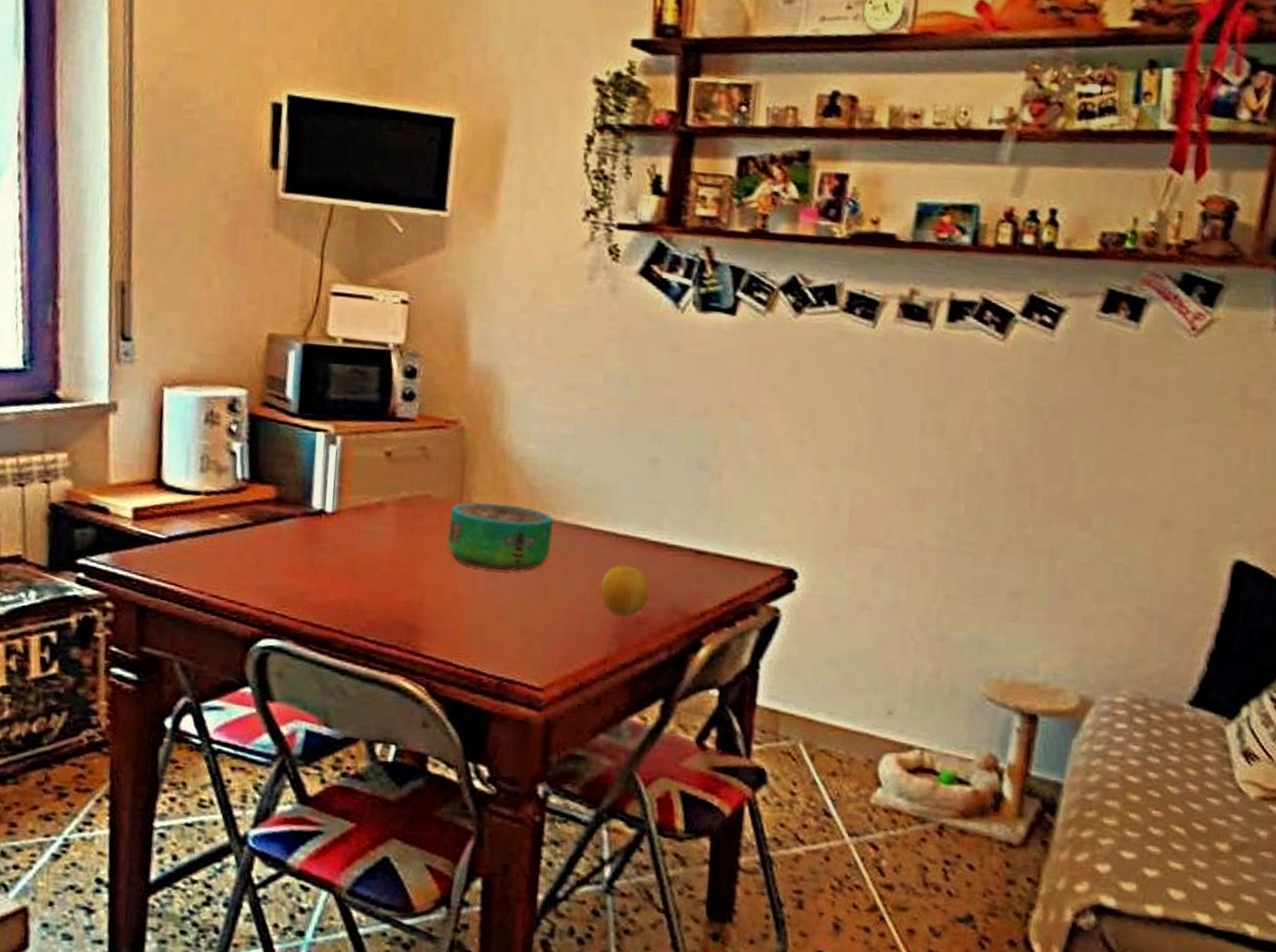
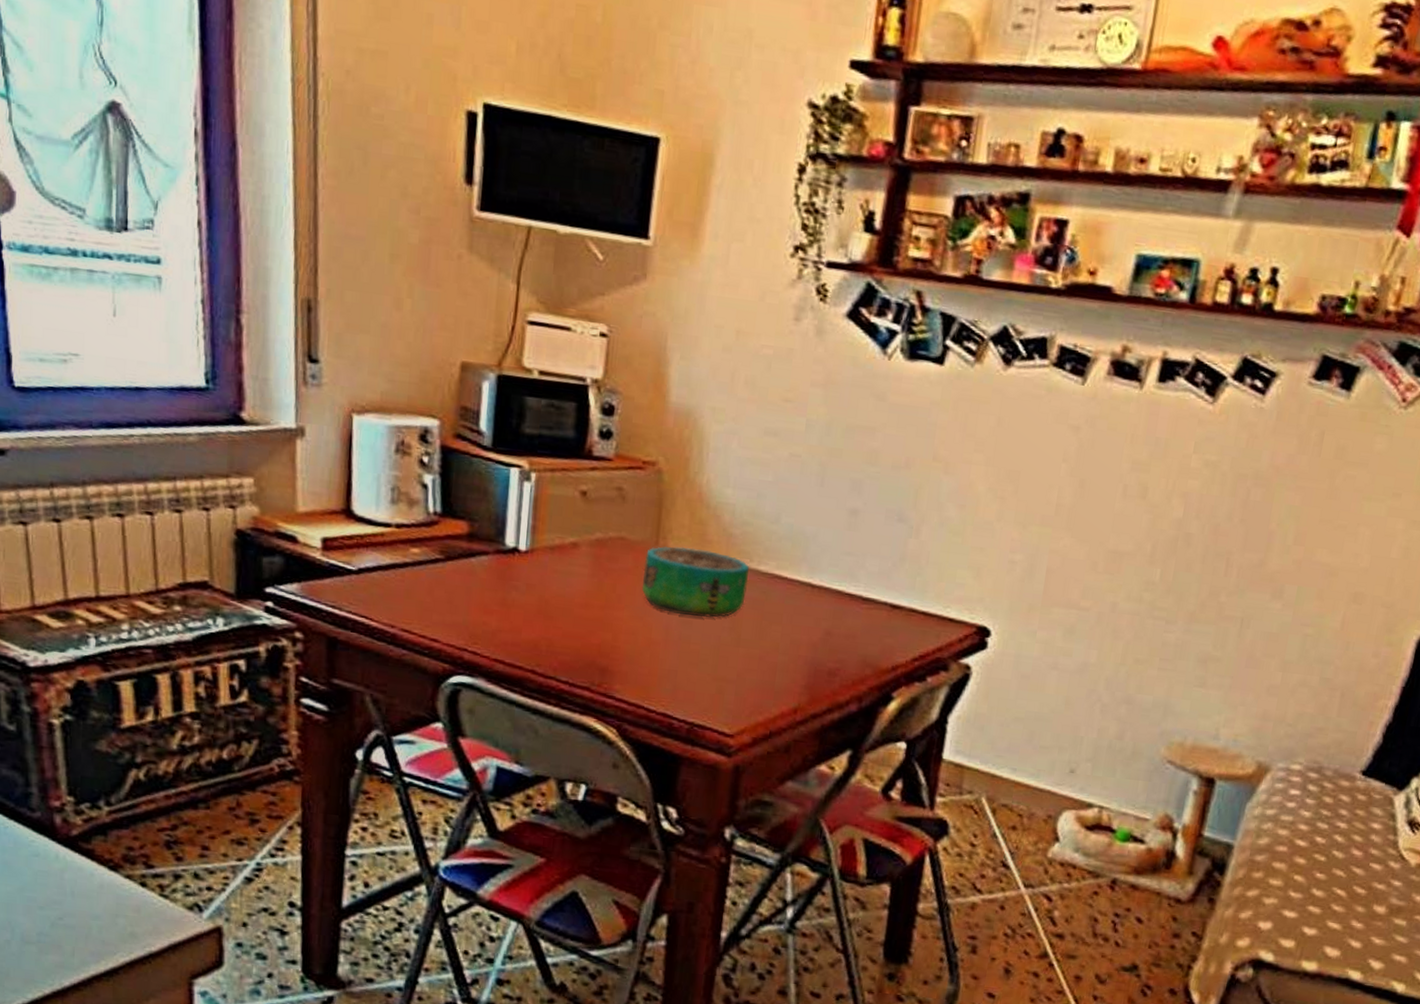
fruit: present [600,565,650,615] -> none [793,616,843,666]

